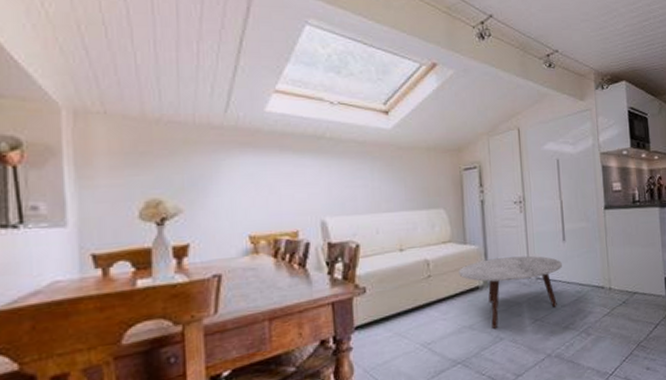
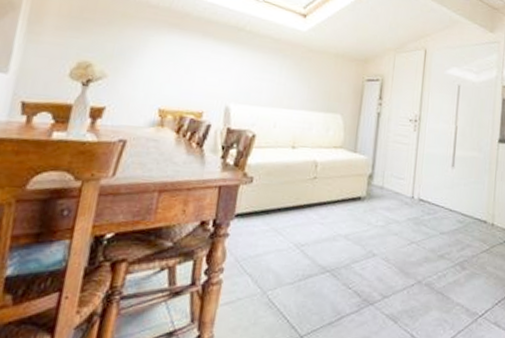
coffee table: present [459,255,562,329] -> none [344,171,447,243]

